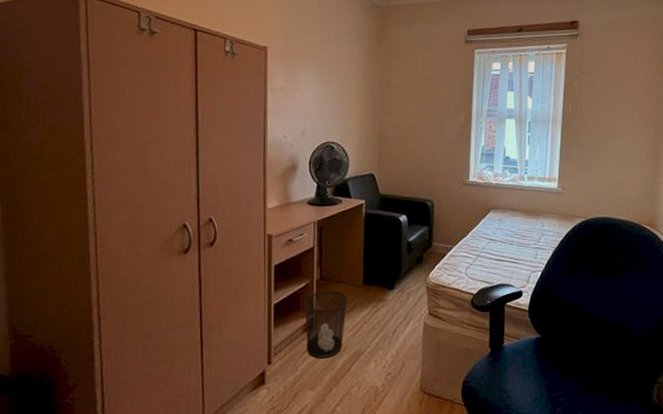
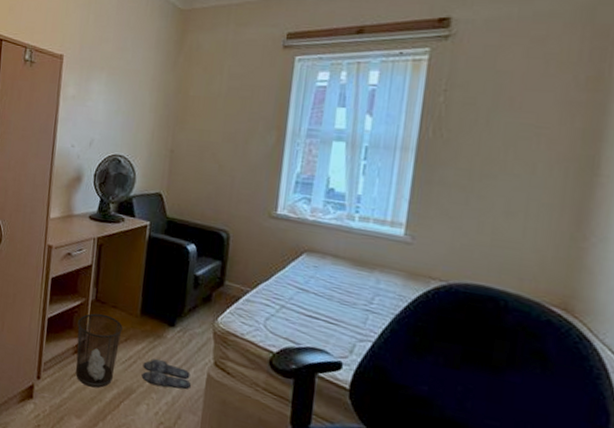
slippers: none [368,319,411,344] -> present [141,358,191,389]

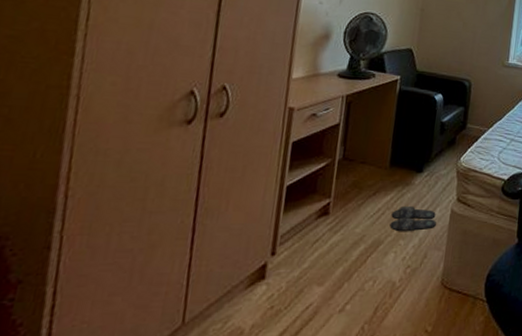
waste bin: present [75,313,123,388] -> none [319,171,372,249]

